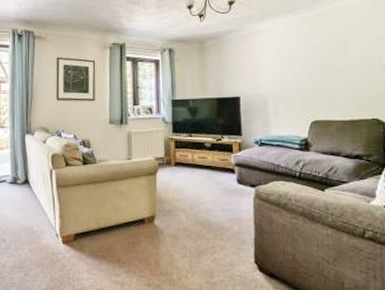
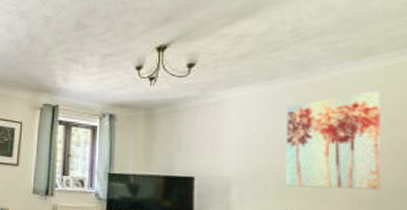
wall art: none [305,17,373,97] -> present [285,91,382,190]

